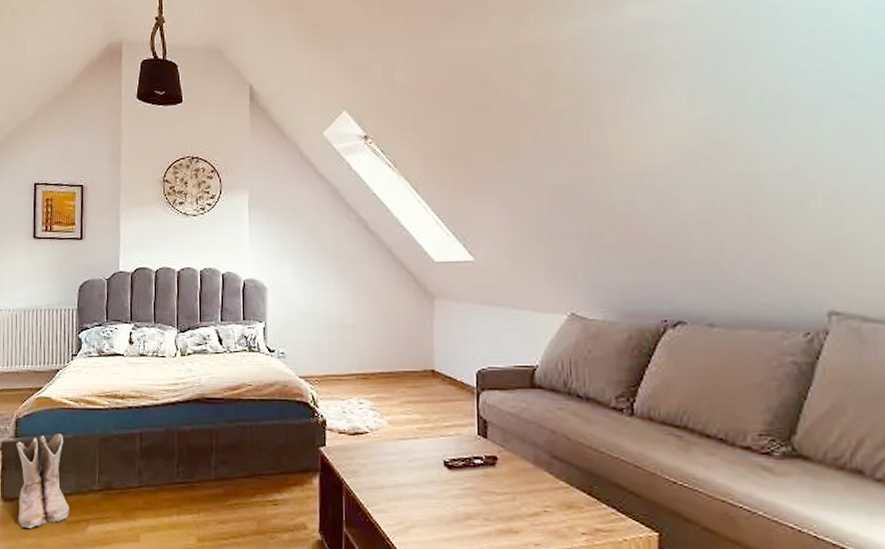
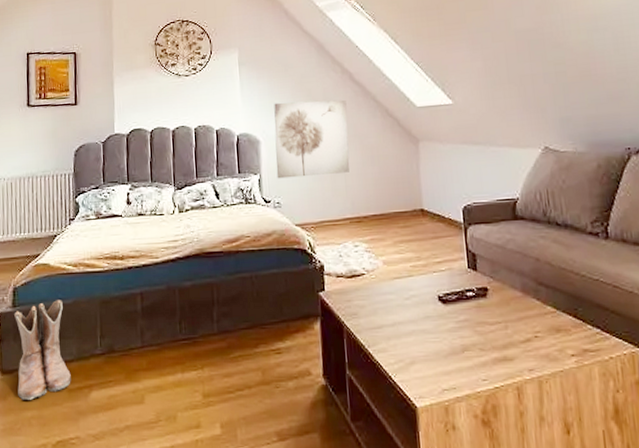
wall art: none [282,249,360,328] -> present [274,99,350,179]

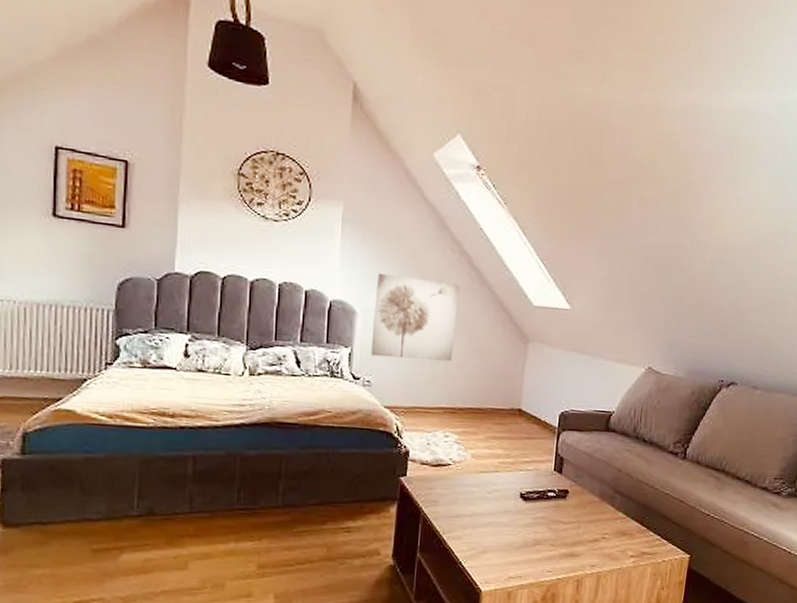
boots: present [13,300,71,400] -> none [22,452,97,557]

